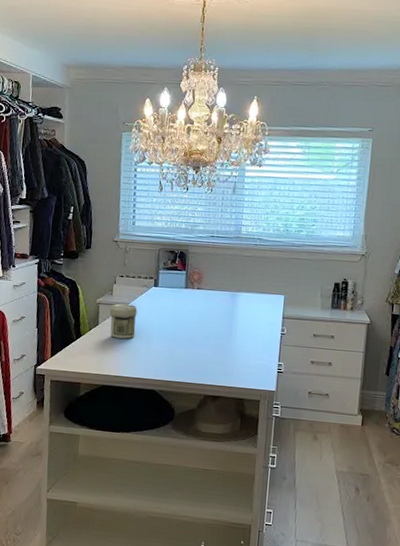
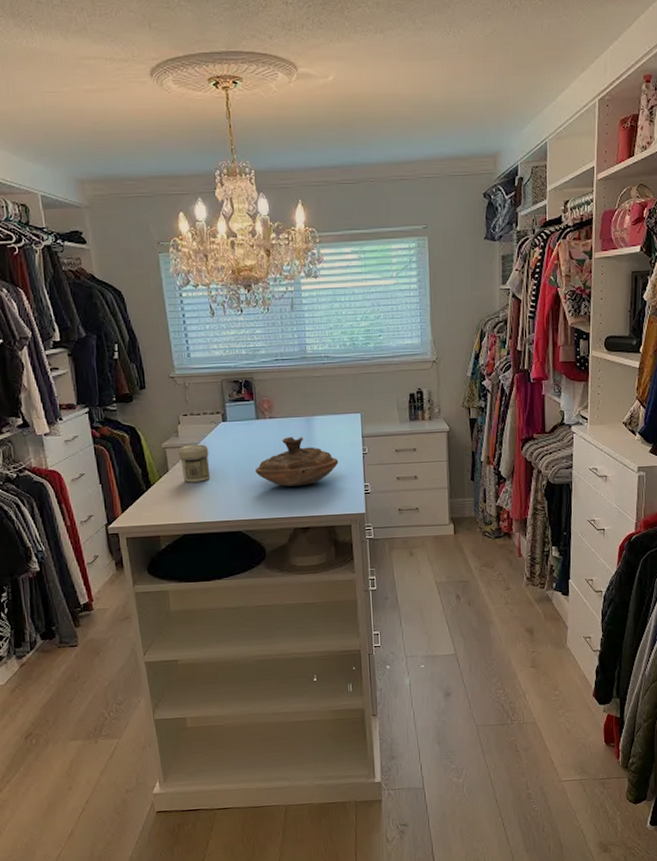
decorative bowl: none [176,308,257,356] -> present [254,436,339,487]

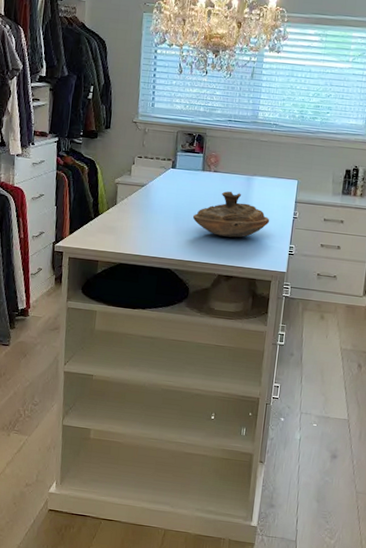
jar: present [178,444,211,483] -> none [128,184,155,219]

